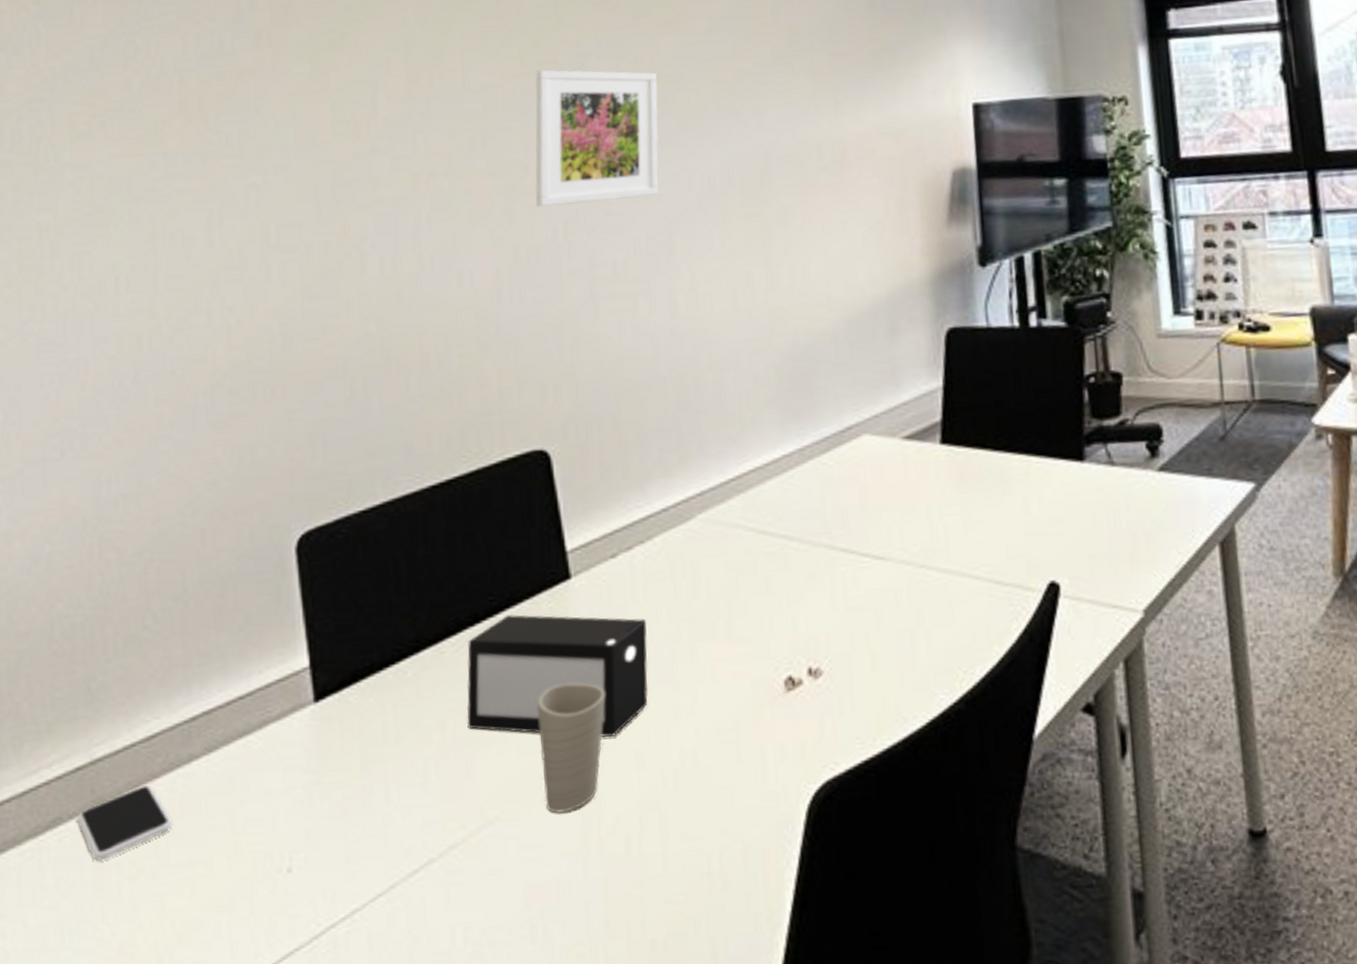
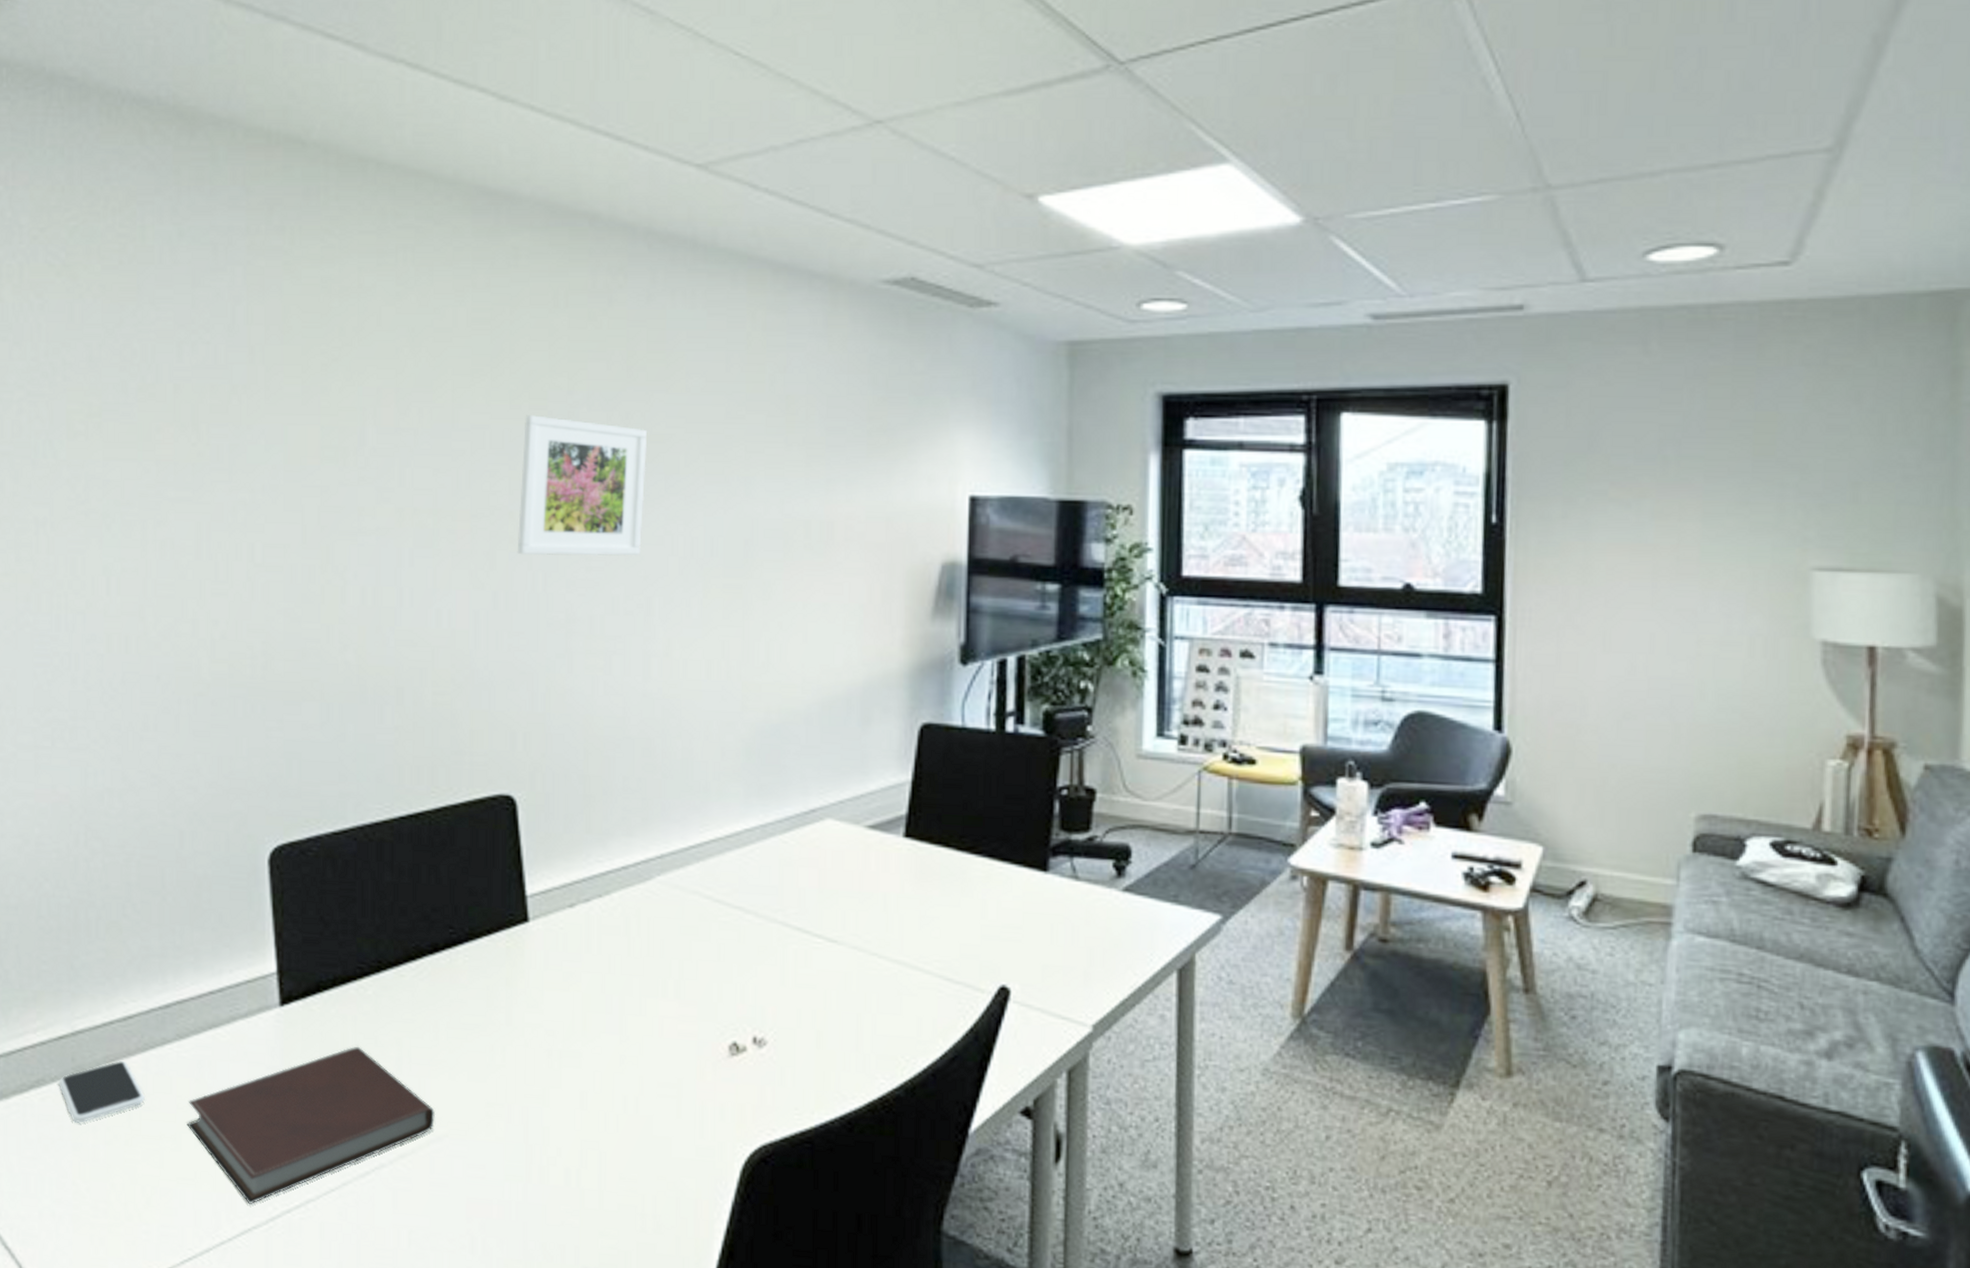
notebook: none [219,735,485,924] -> present [187,1047,435,1204]
speaker: present [466,614,648,738] -> none [422,949,599,1076]
cup: present [537,683,606,813] -> none [490,1020,555,1139]

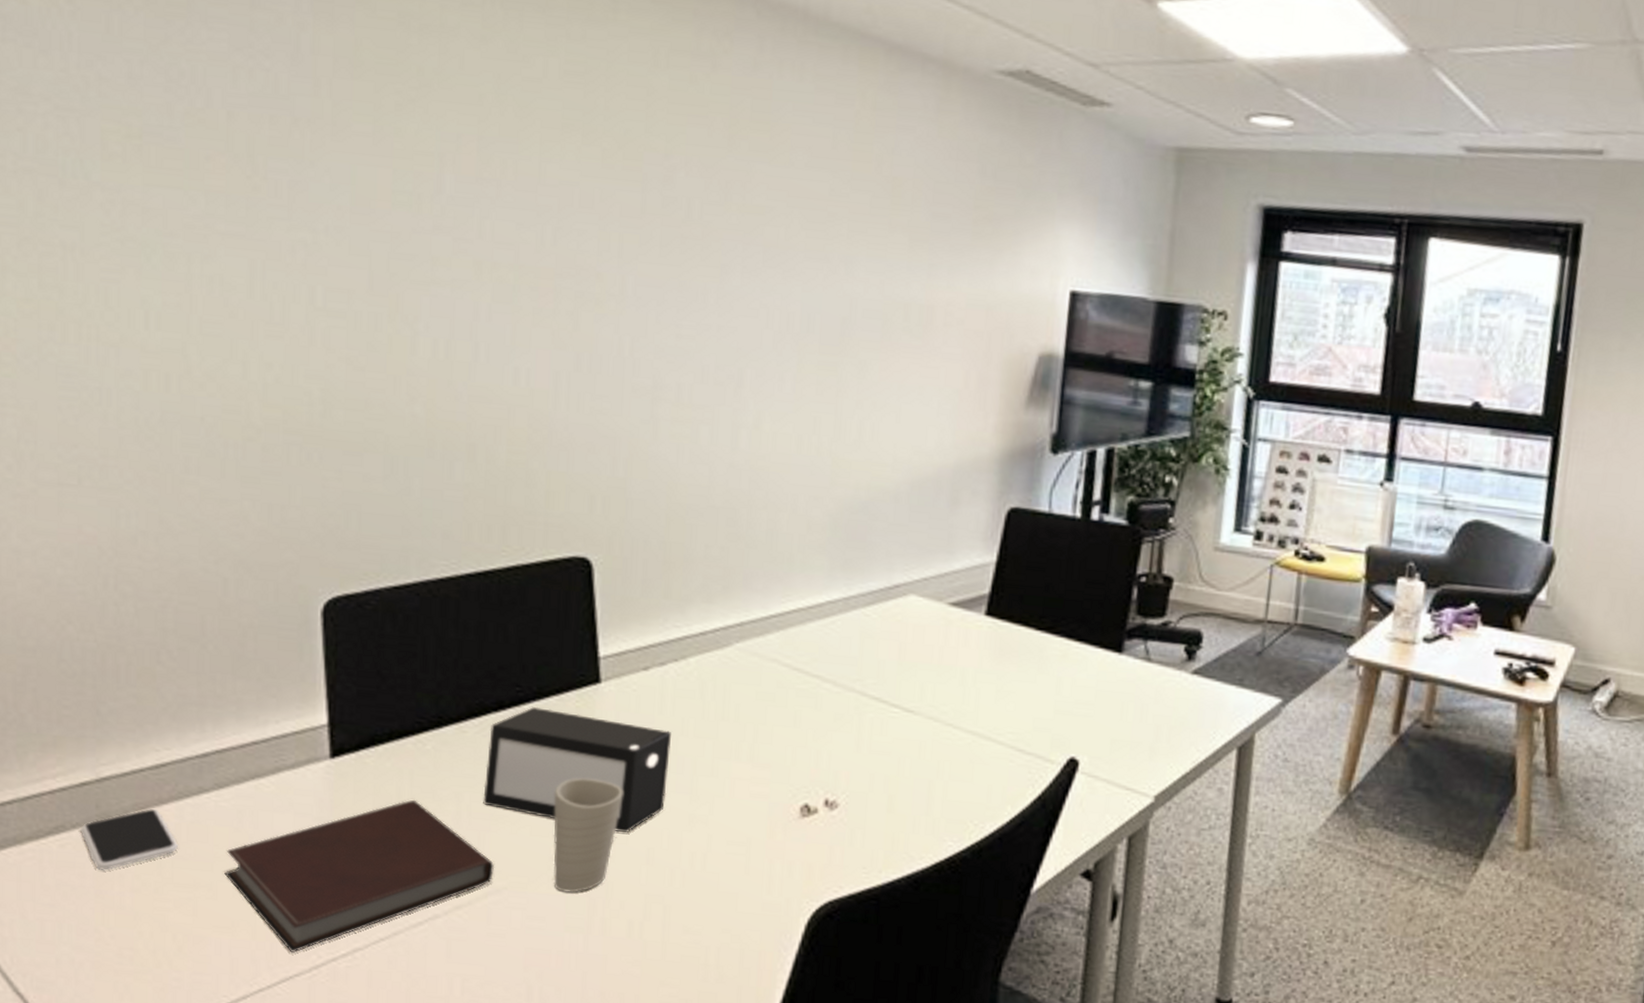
speaker: none [422,949,599,1076] -> present [483,707,671,833]
cup: none [490,1020,555,1139] -> present [553,778,623,893]
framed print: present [517,415,647,556] -> none [603,175,746,326]

